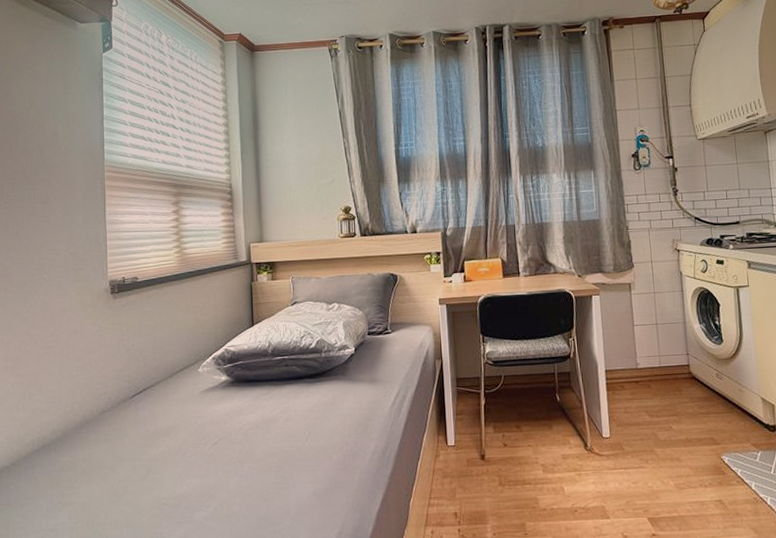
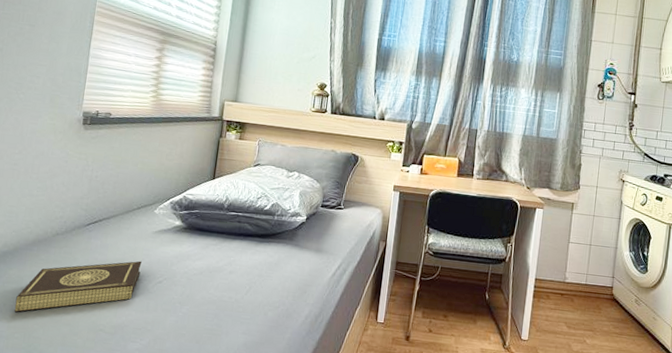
book: none [73,424,195,500] -> present [14,261,142,312]

